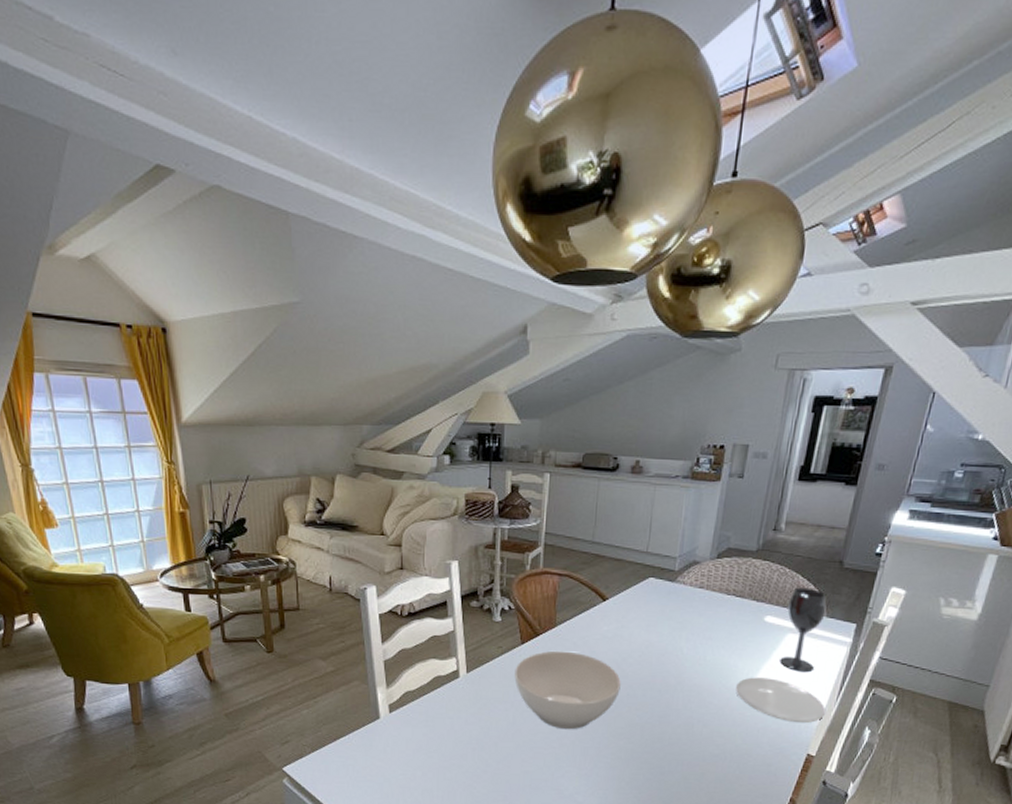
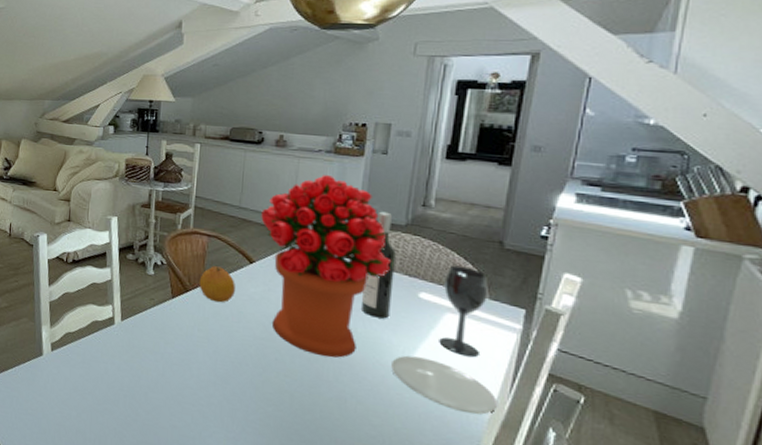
bowl: present [514,650,621,730] -> none [165,307,269,389]
fruit: none [550,606,588,644] -> present [199,266,235,303]
bouquet: none [615,503,740,686] -> present [261,175,390,358]
bottle: none [710,538,746,645] -> present [360,211,396,319]

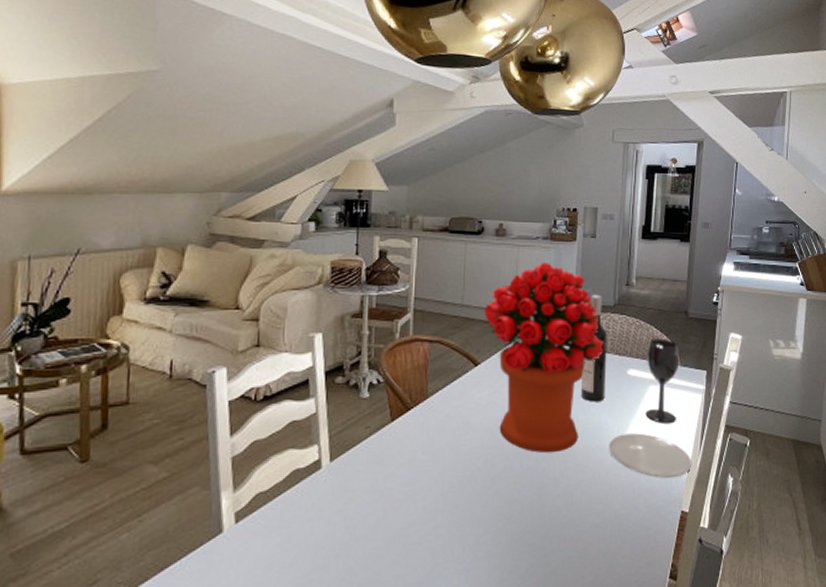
fruit: present [199,266,235,303] -> none [421,375,461,417]

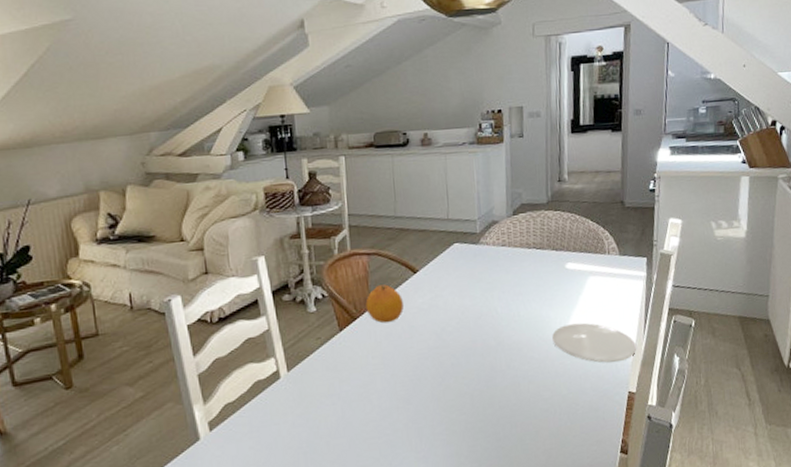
fruit: none [421,375,461,417] -> present [365,284,404,323]
bouquet: present [484,263,603,453] -> none [417,167,540,349]
bottle: present [580,294,607,402] -> none [519,193,545,298]
wine glass: present [646,338,679,423] -> none [584,230,618,312]

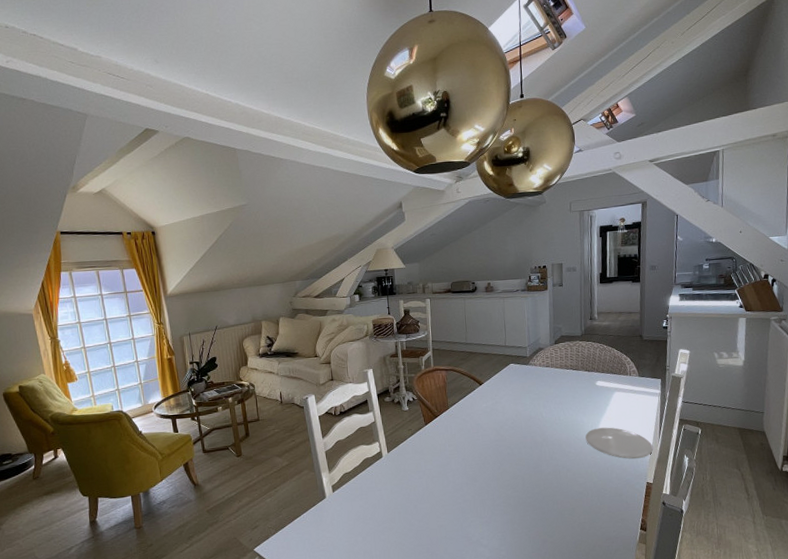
fruit: present [365,284,404,323] -> none [444,392,472,421]

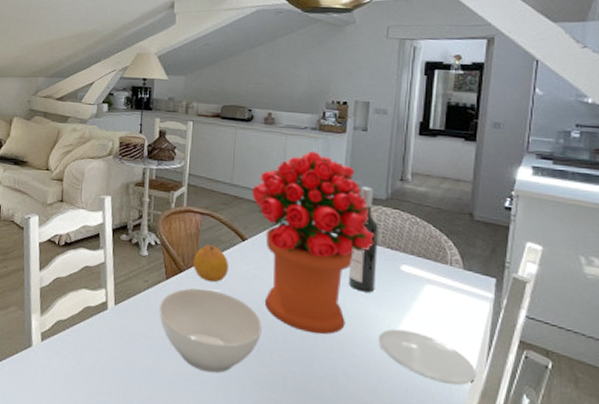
bowl: none [423,426,502,488] -> present [159,288,262,374]
fruit: none [444,392,472,421] -> present [193,244,228,283]
bouquet: none [482,308,575,443] -> present [252,151,374,334]
bottle: none [559,328,580,406] -> present [348,186,378,293]

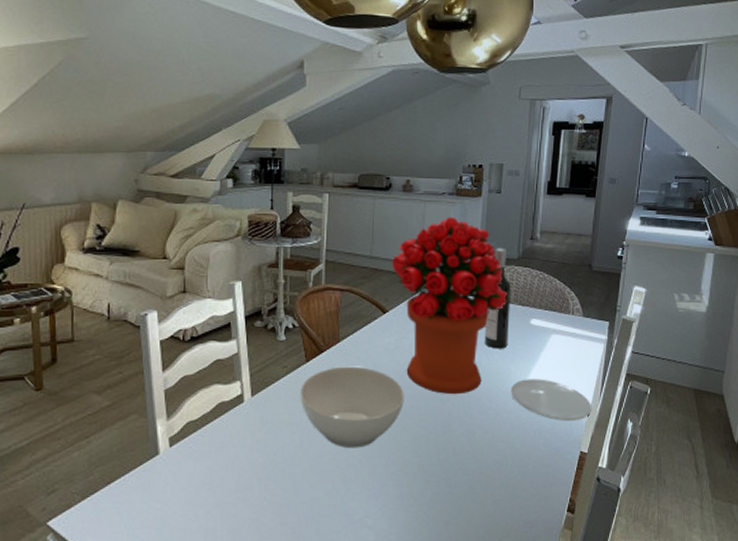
fruit: present [193,244,228,283] -> none [334,321,370,359]

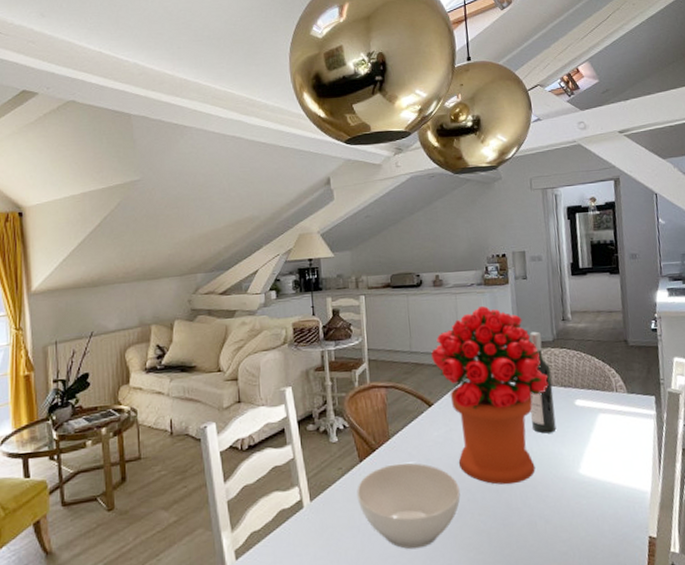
plate: present [511,379,592,422] -> none [566,461,654,505]

